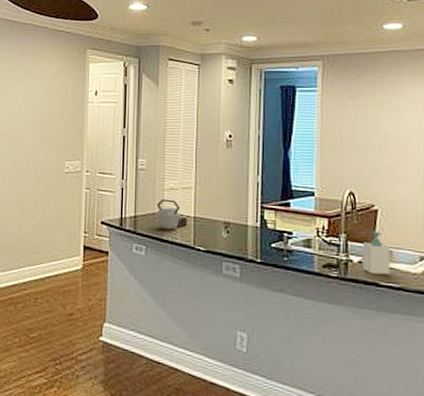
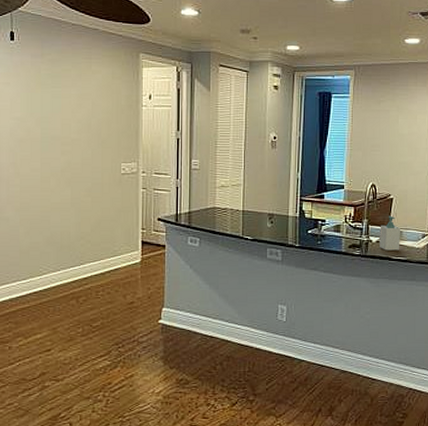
kettle: present [154,199,188,230] -> none [207,196,237,223]

